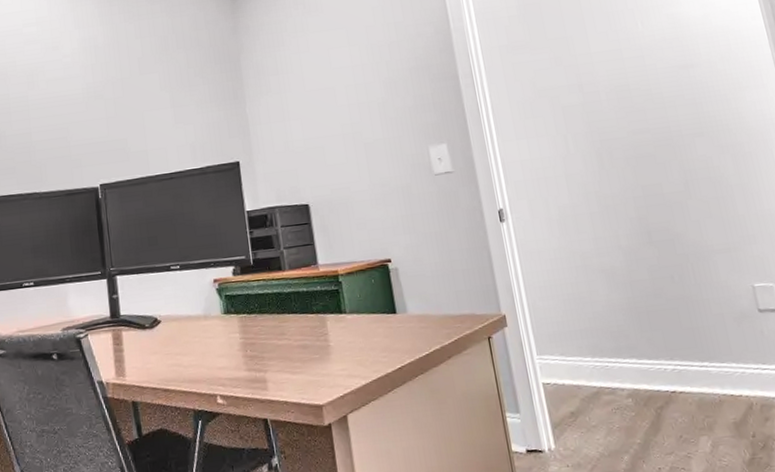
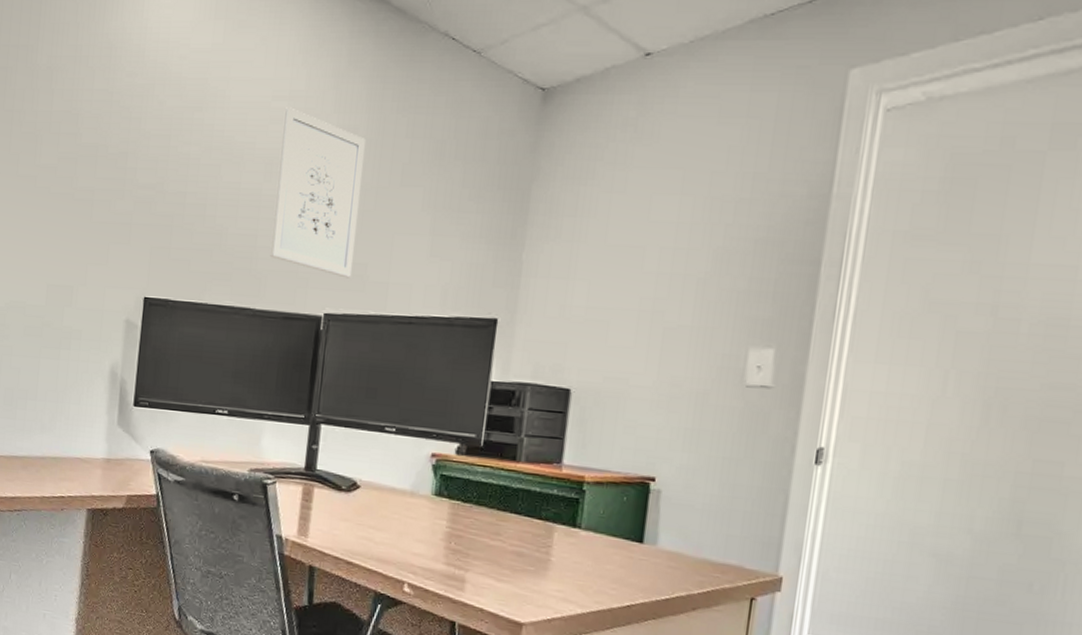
wall art: none [34,30,115,153] -> present [269,107,365,278]

